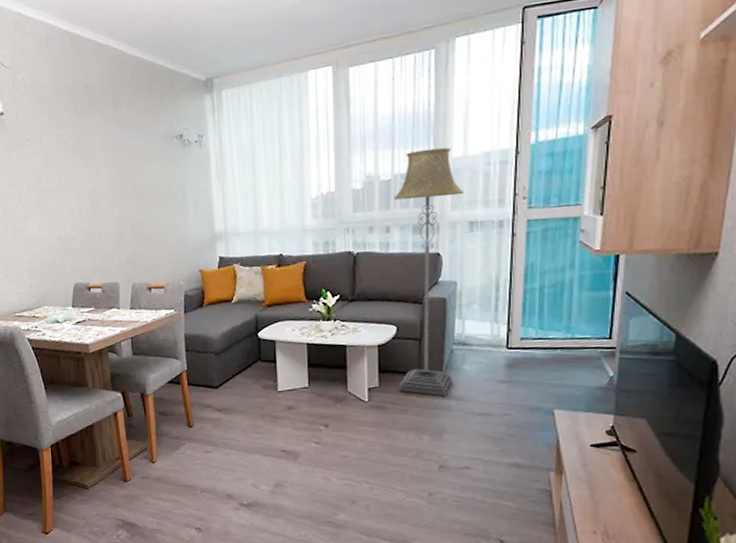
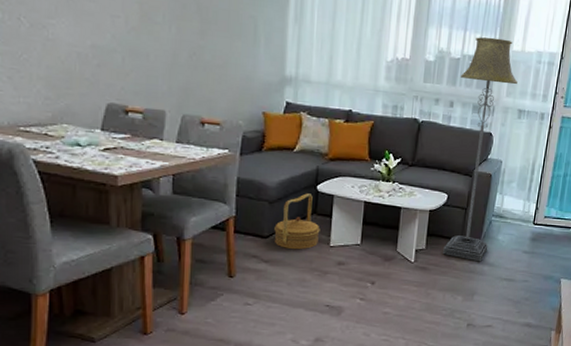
basket: none [223,341,267,398] -> present [274,193,320,250]

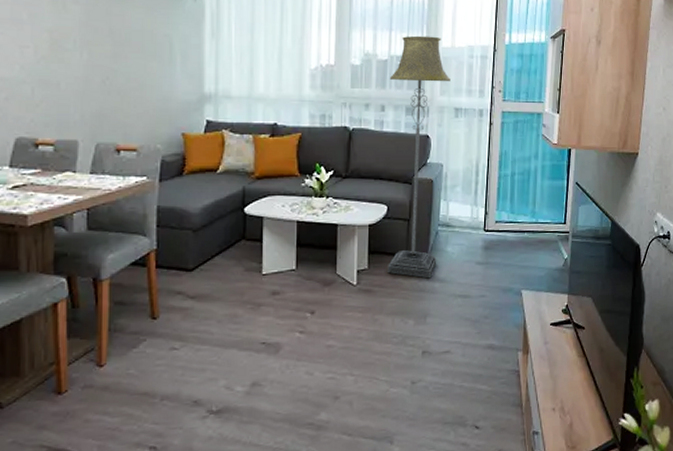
basket: present [274,193,320,250] -> none [200,217,250,282]

